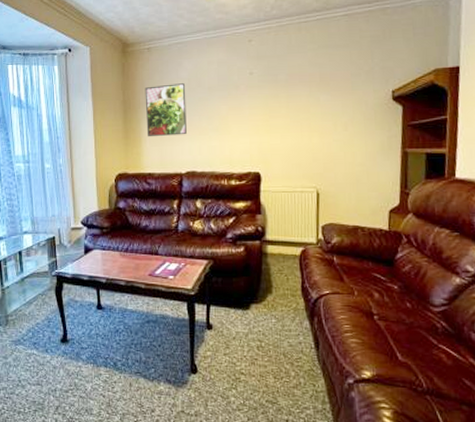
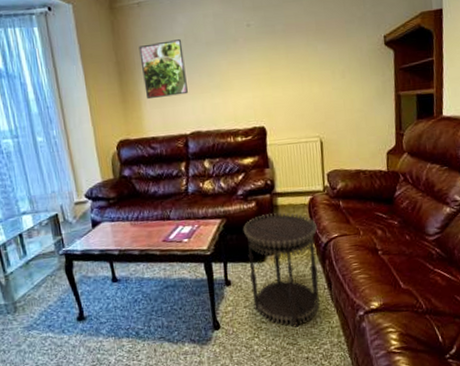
side table: none [229,261,308,385] -> present [243,212,320,328]

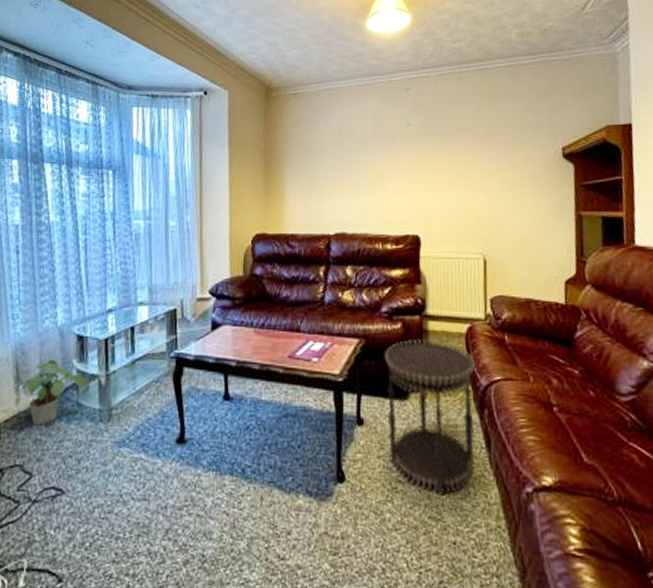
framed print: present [138,39,188,100] -> none [289,133,336,193]

